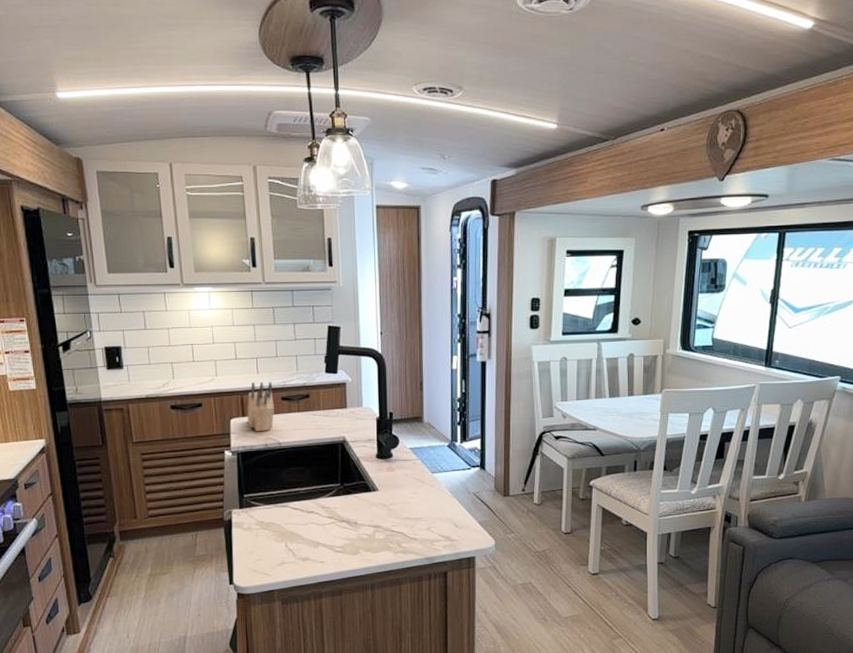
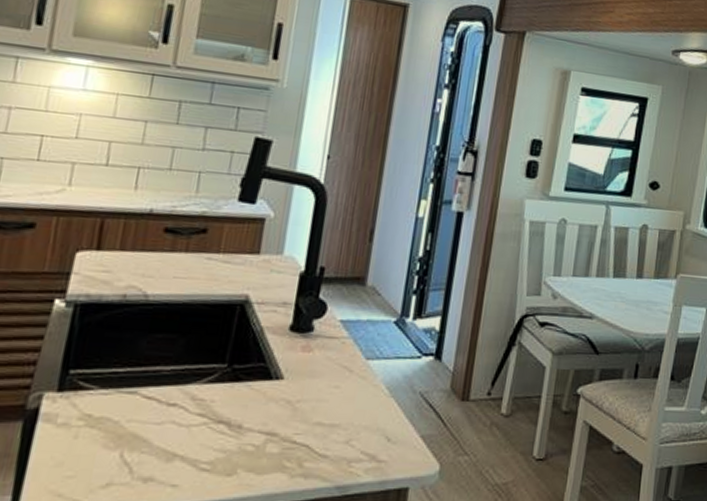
knife block: present [247,382,275,432] -> none [102,201,155,276]

